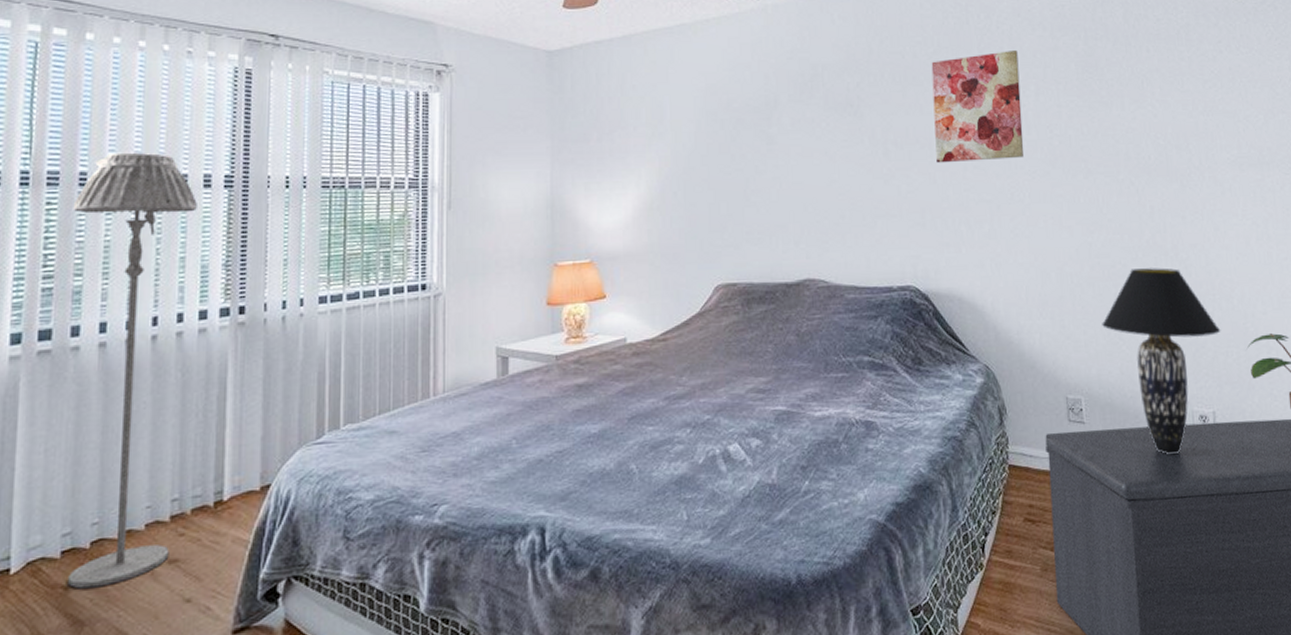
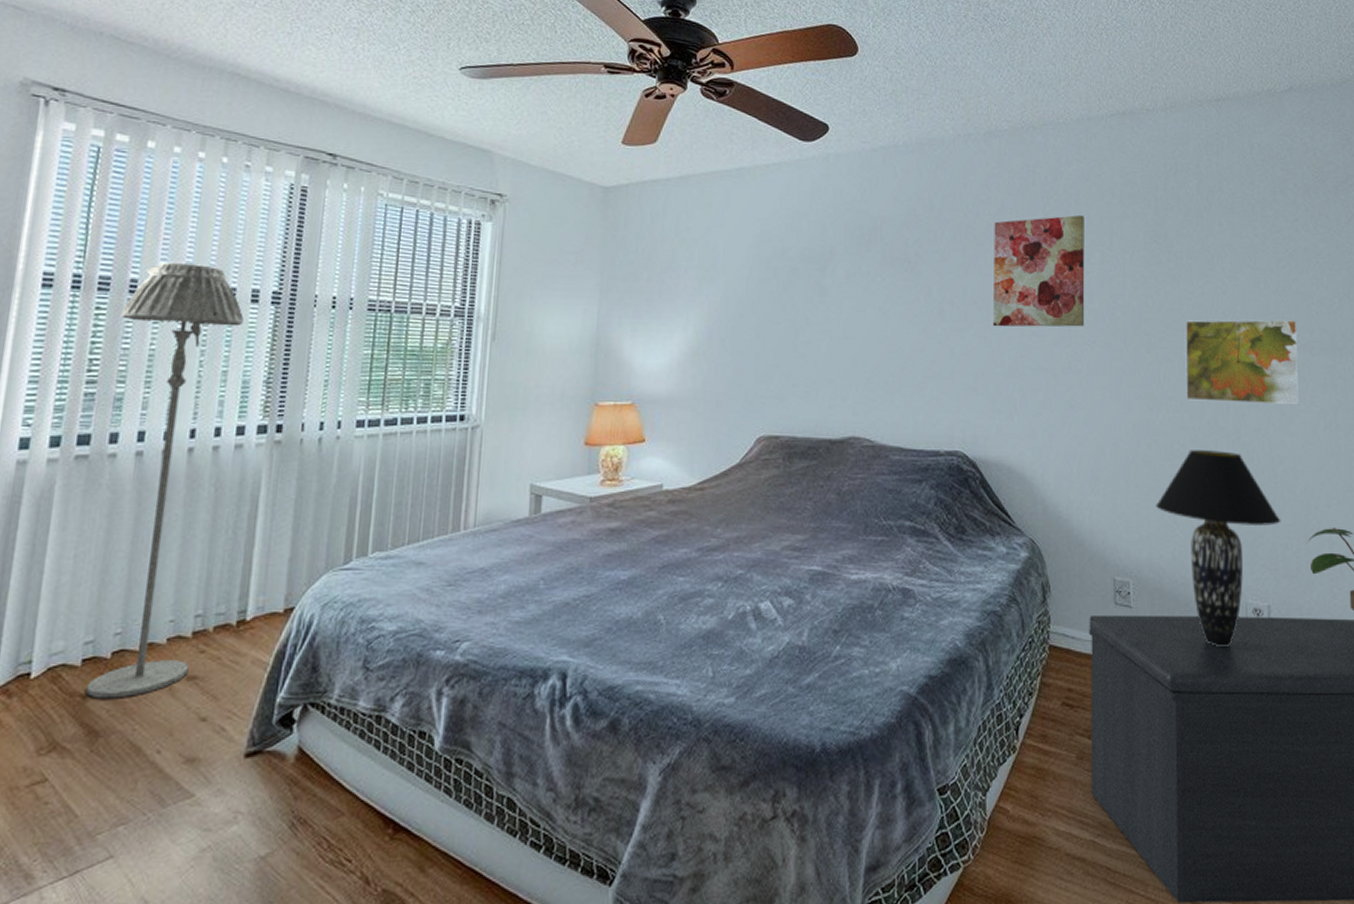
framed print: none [1119,138,1232,222] -> present [1184,319,1300,405]

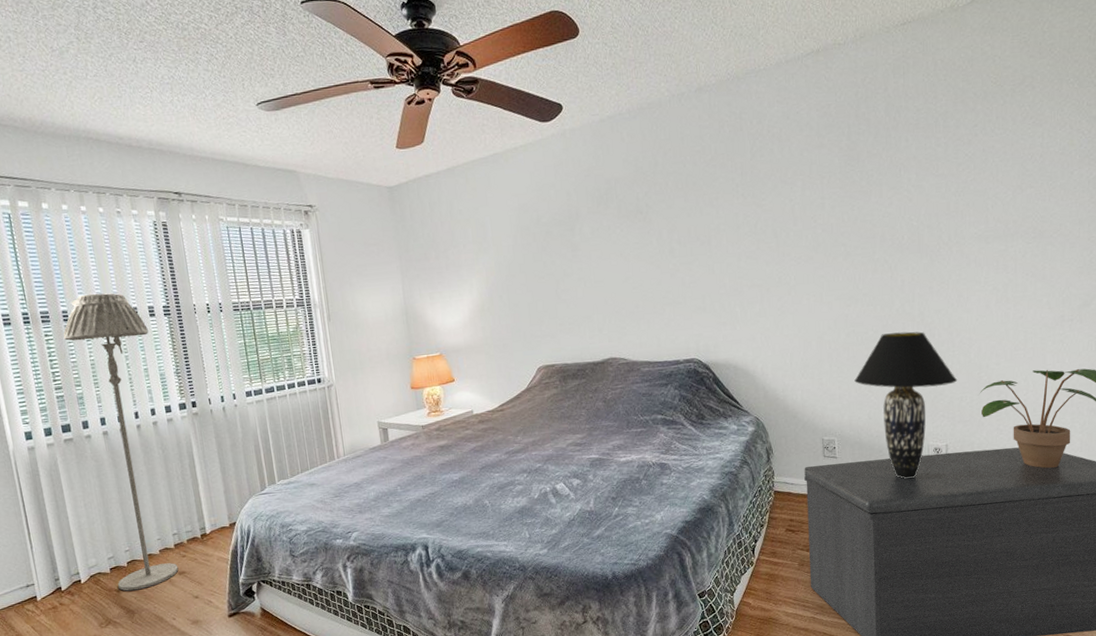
wall art: present [993,214,1085,327] -> none [709,150,791,257]
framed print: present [1184,319,1300,405] -> none [876,215,976,295]

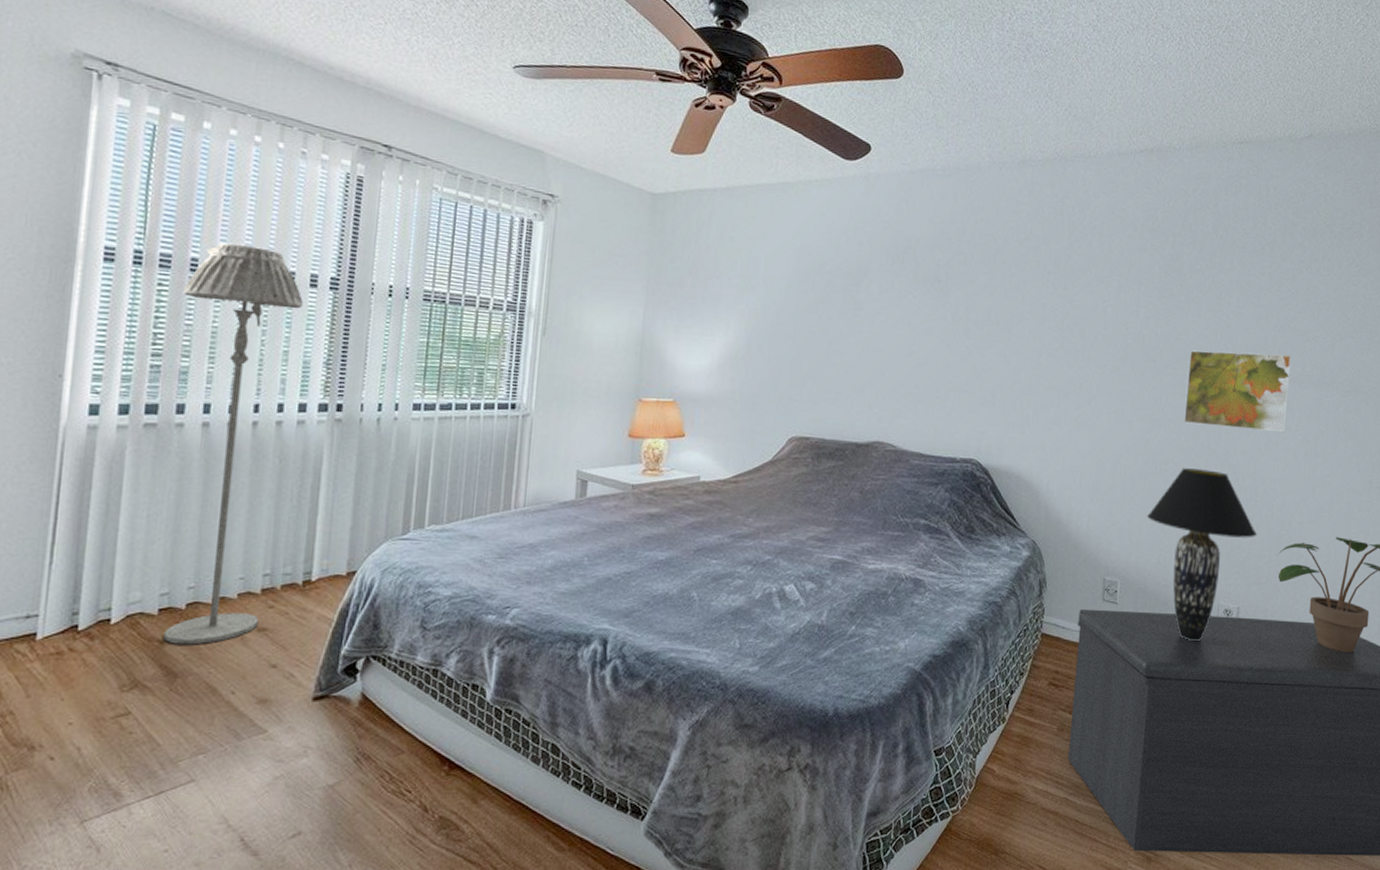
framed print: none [876,215,976,295] -> present [1184,350,1292,433]

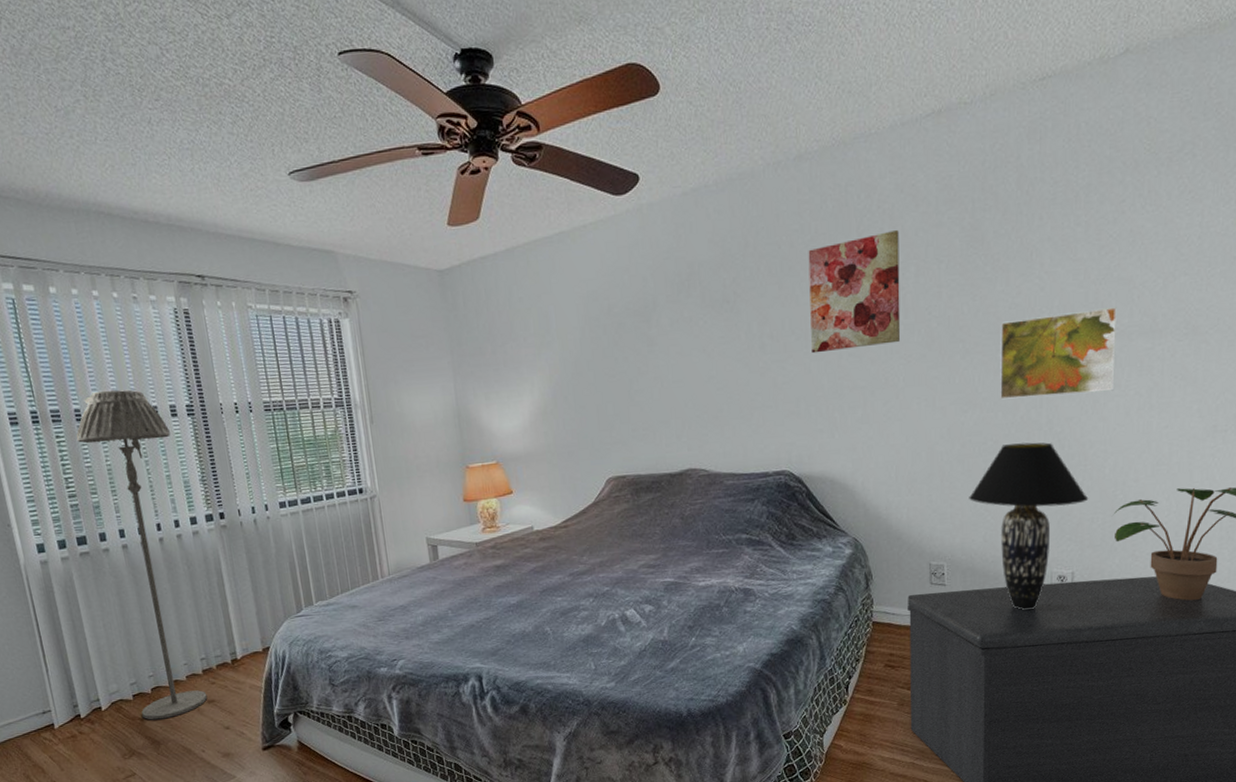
wall art: none [1013,245,1106,352] -> present [808,229,901,354]

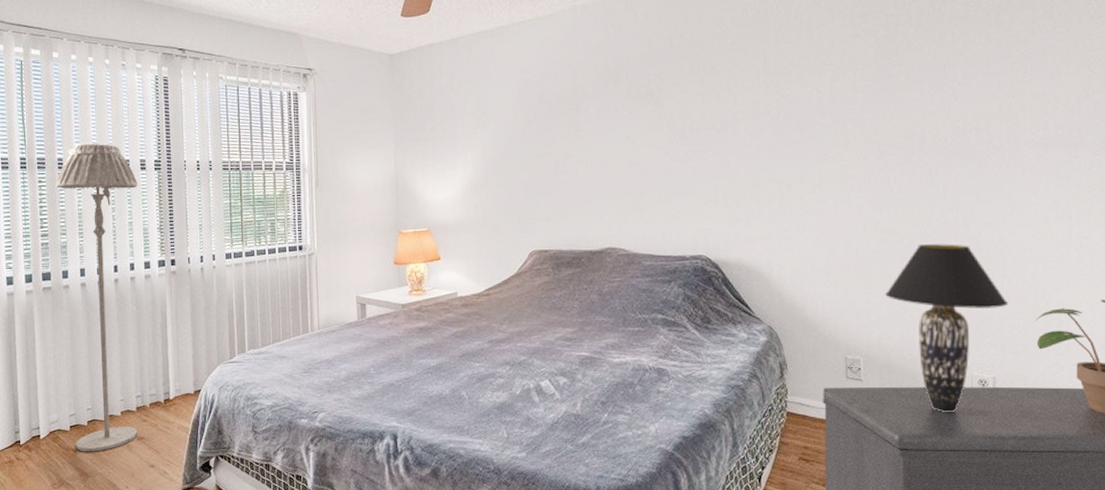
wall art: present [808,229,901,354] -> none [729,38,817,147]
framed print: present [1000,307,1117,400] -> none [915,119,1032,201]

